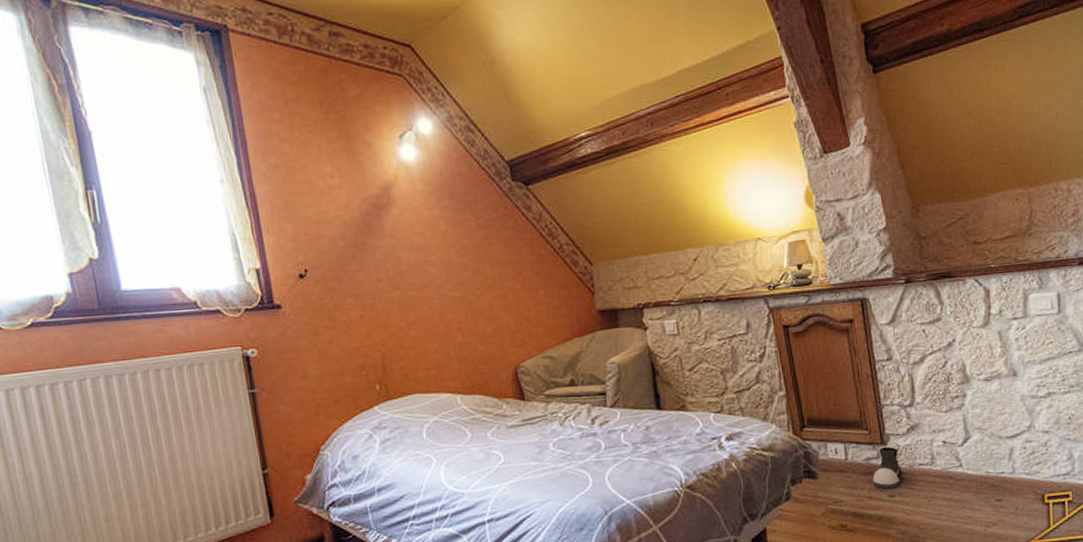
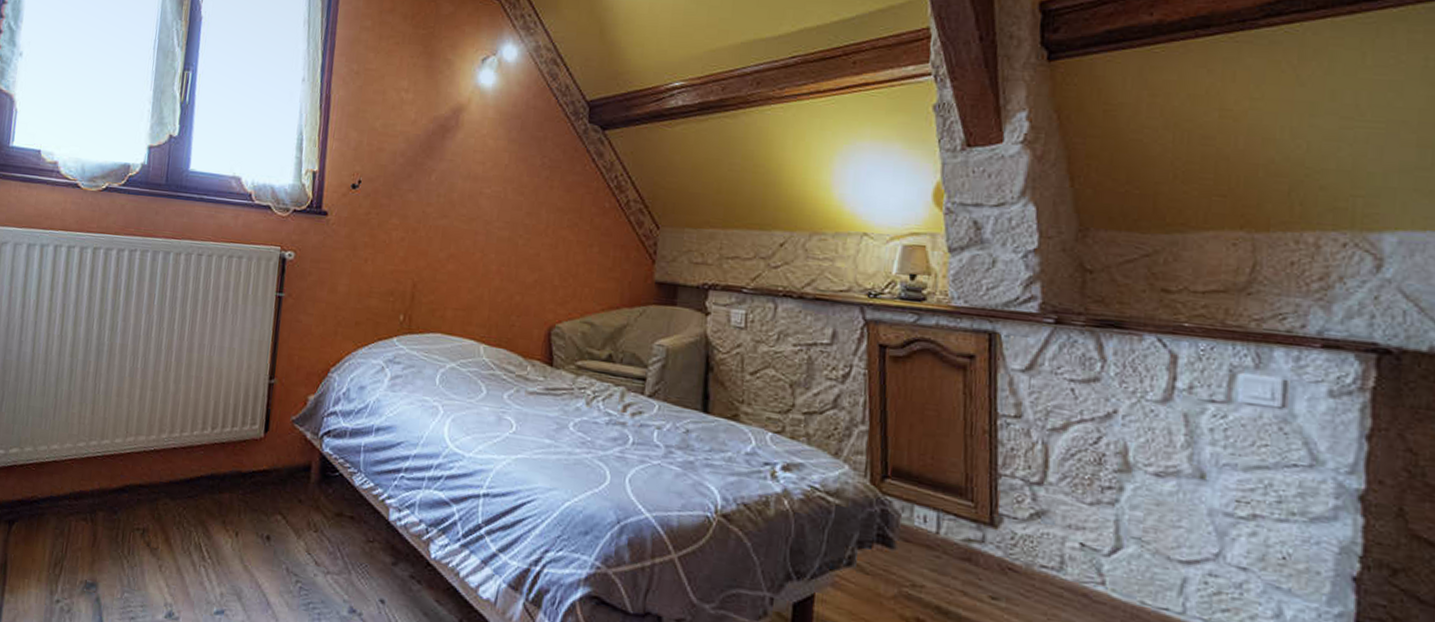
shoe: present [873,446,903,490] -> none [970,529,1015,590]

